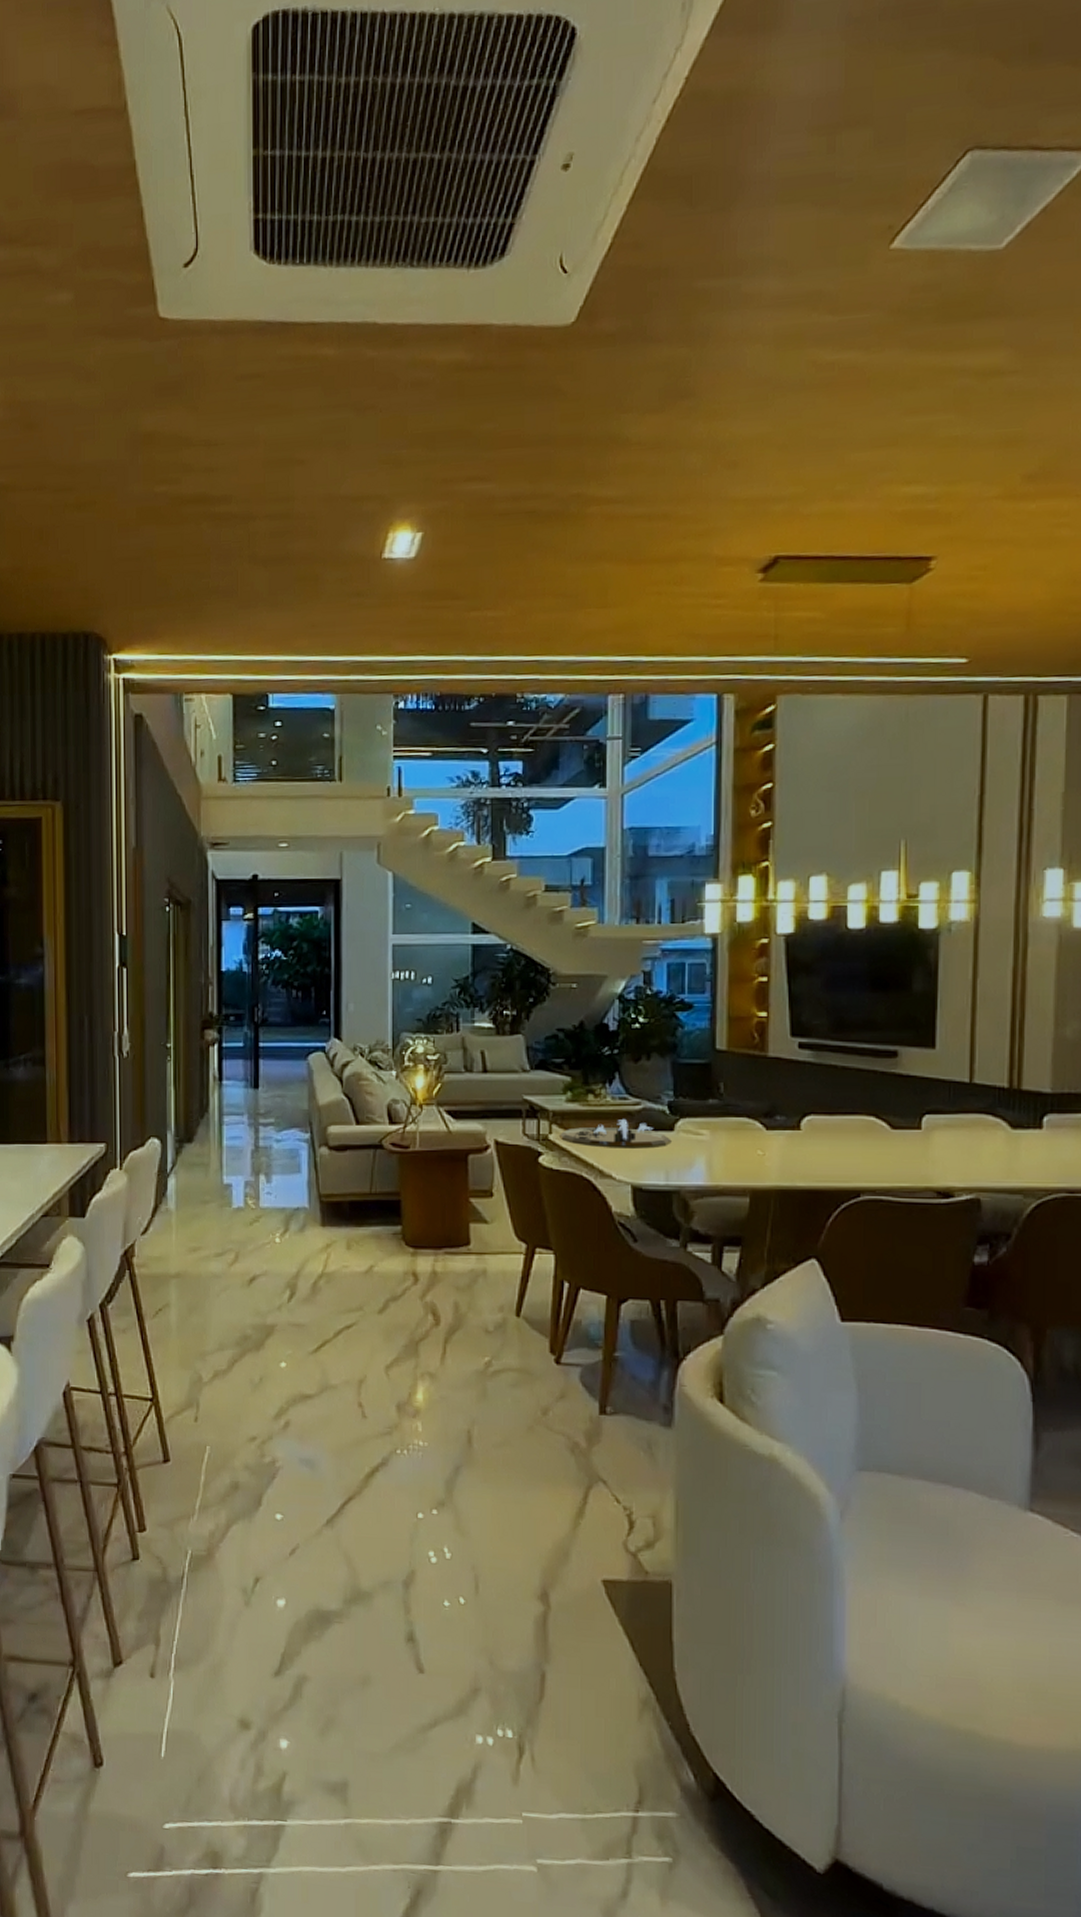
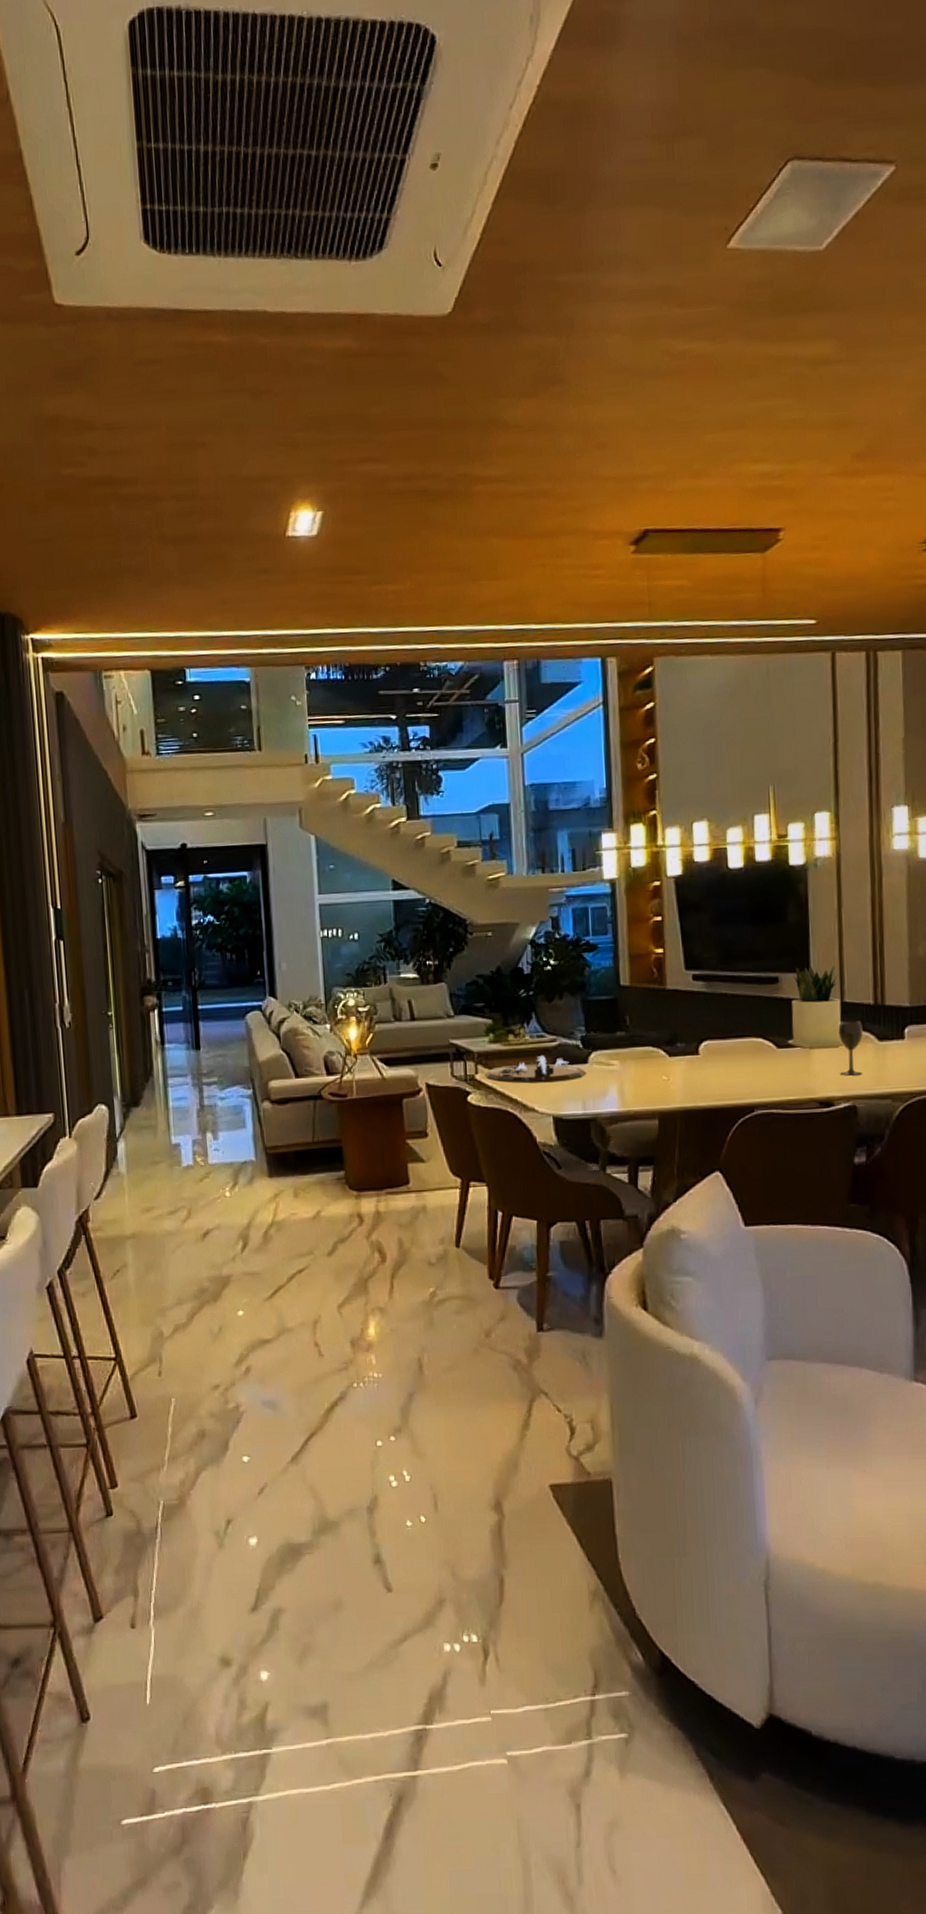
planter: none [903,1040,970,1133] -> present [787,965,843,1049]
wine glass: none [964,1103,994,1165] -> present [838,1019,864,1076]

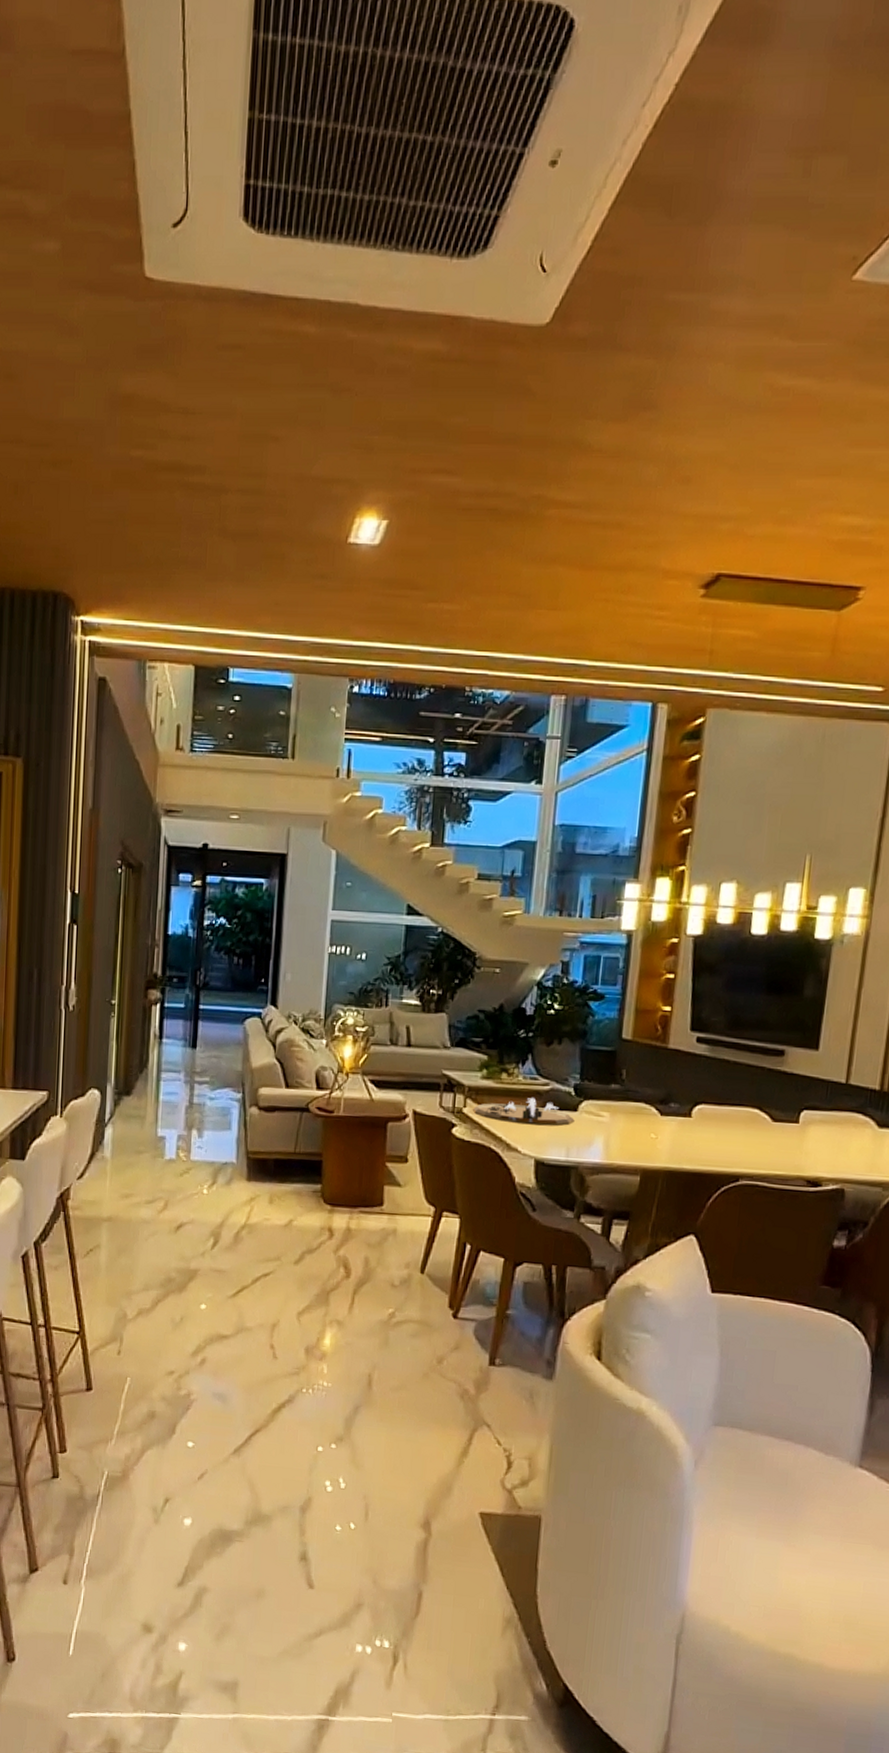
planter: present [787,965,843,1049] -> none [783,1042,849,1129]
wine glass: present [838,1019,864,1076] -> none [833,1102,864,1159]

